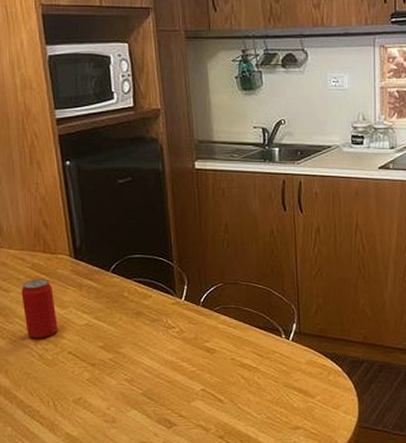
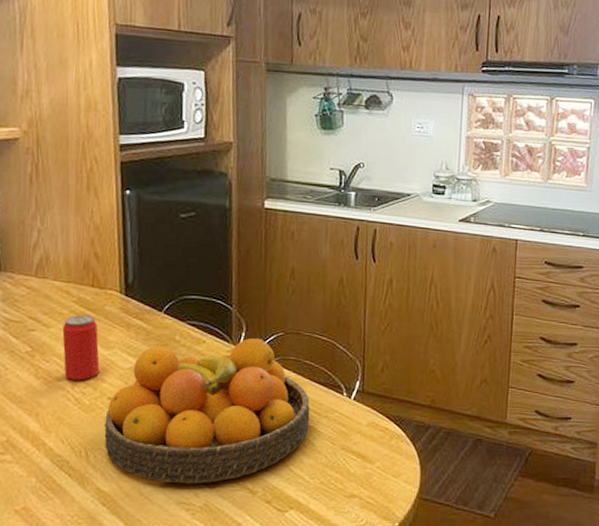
fruit bowl: none [67,289,253,426] -> present [104,337,310,484]

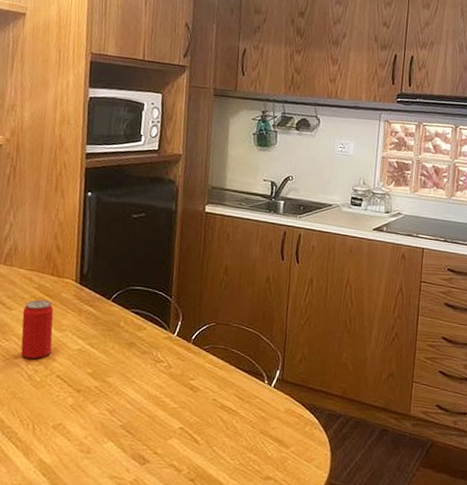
fruit bowl: present [104,337,310,484] -> none [50,327,235,460]

